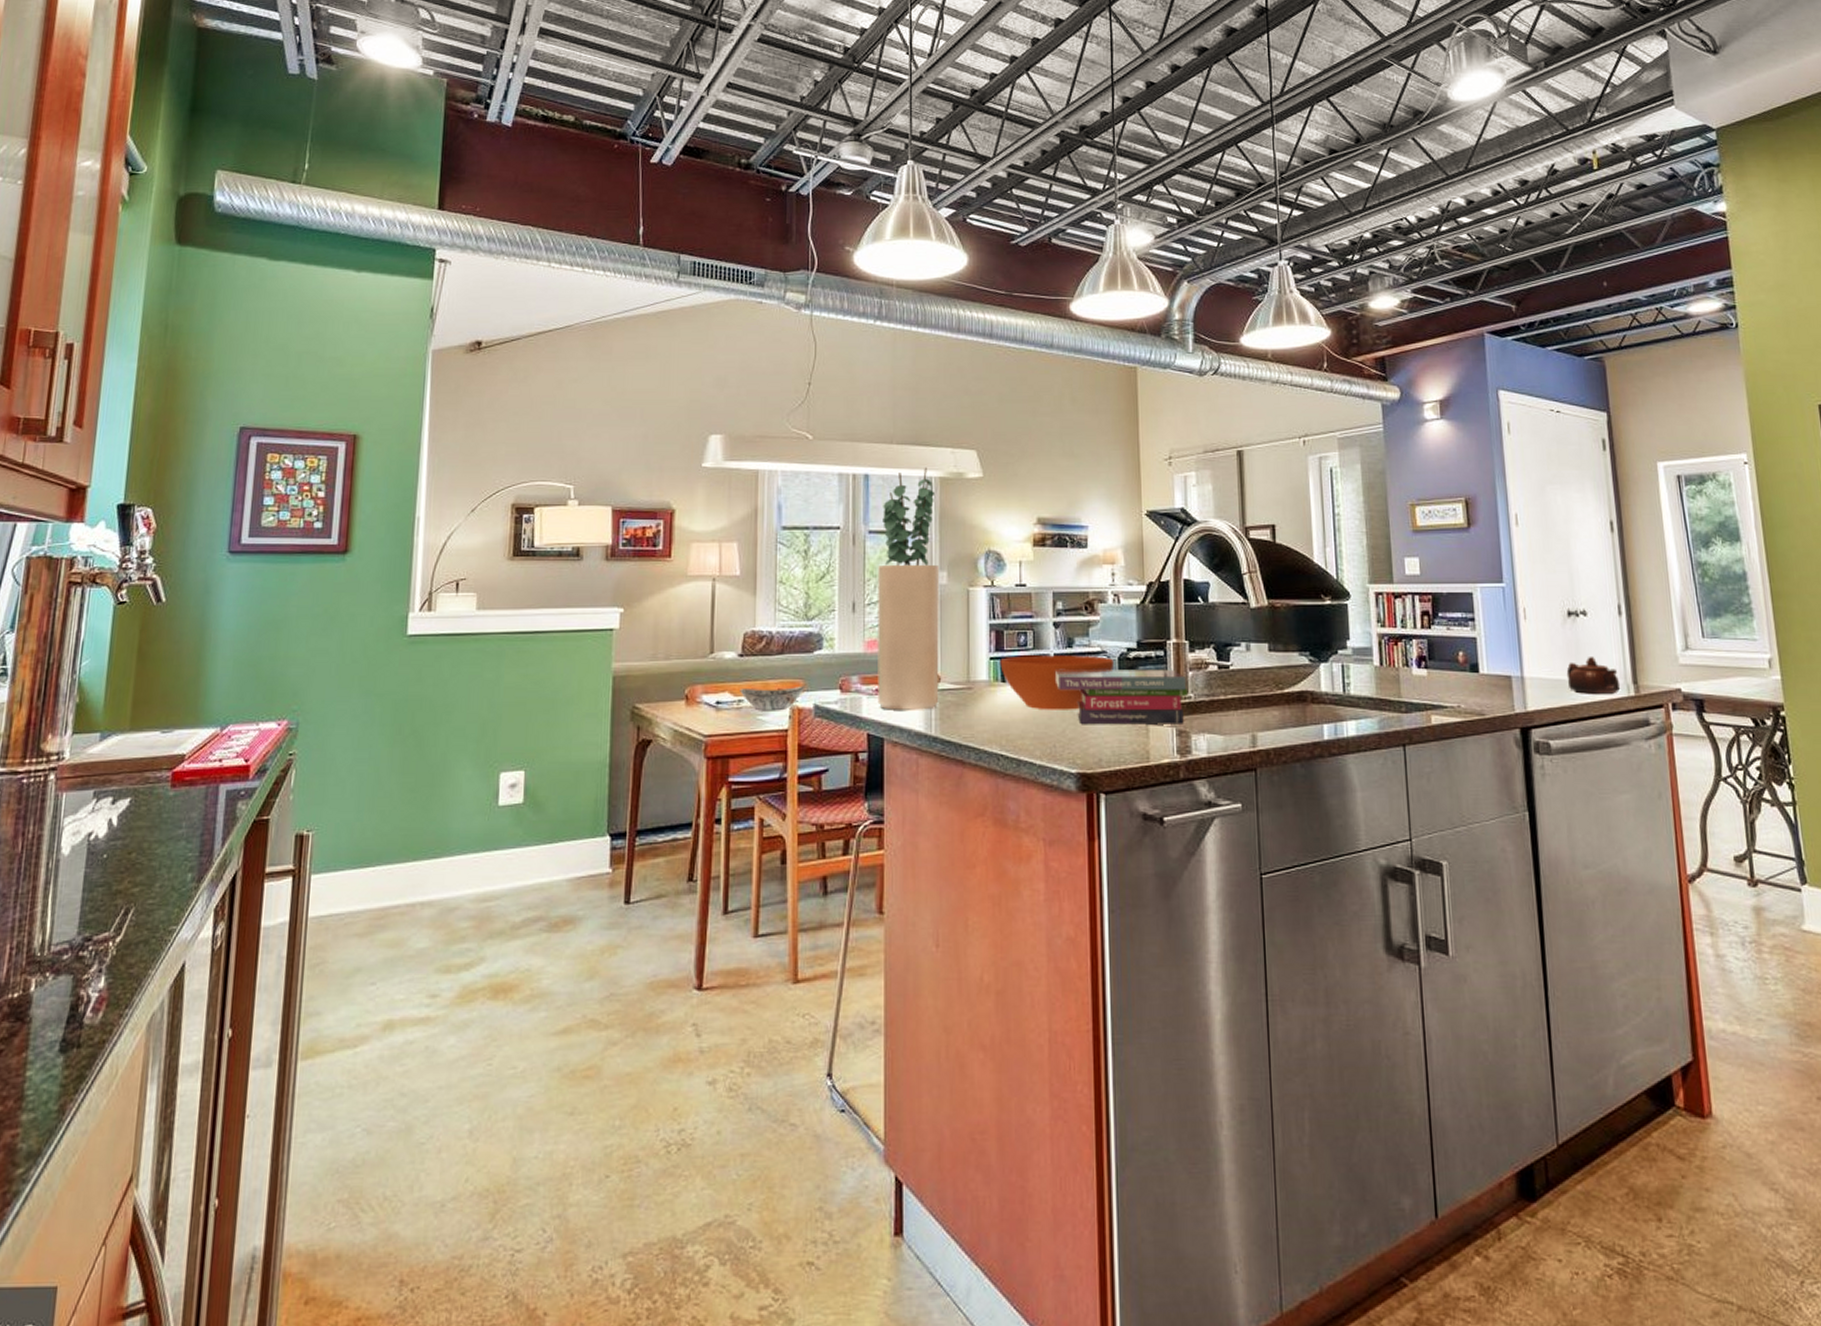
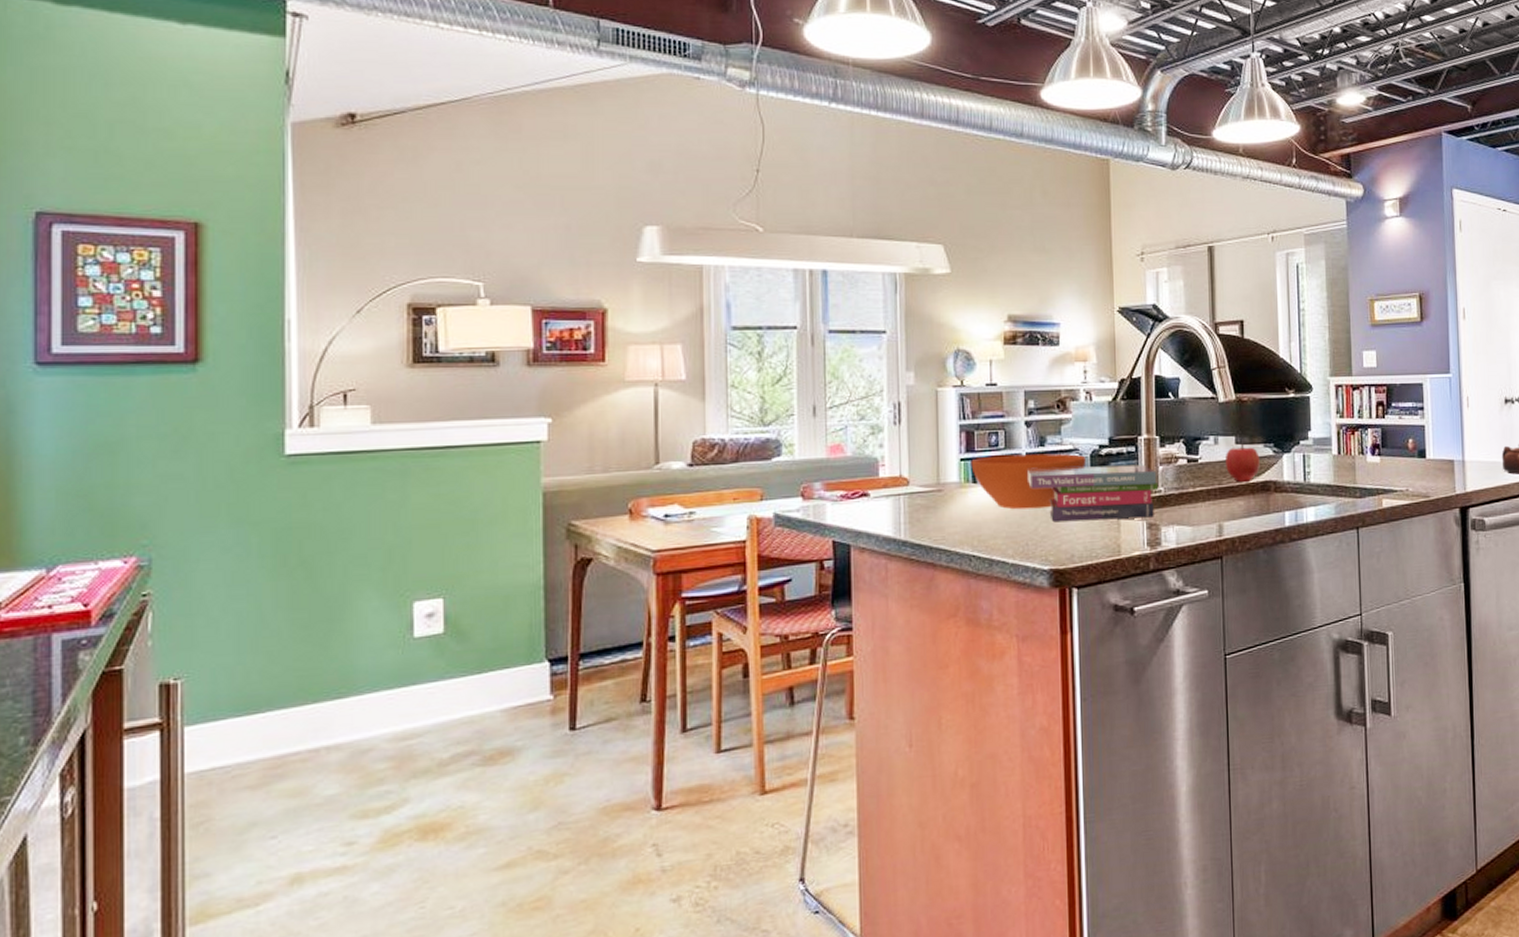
decorative bowl: present [739,685,806,711] -> none [690,494,764,523]
vase: present [877,467,939,710] -> none [840,262,908,516]
fruit: none [1258,651,1295,692] -> present [1226,443,1260,483]

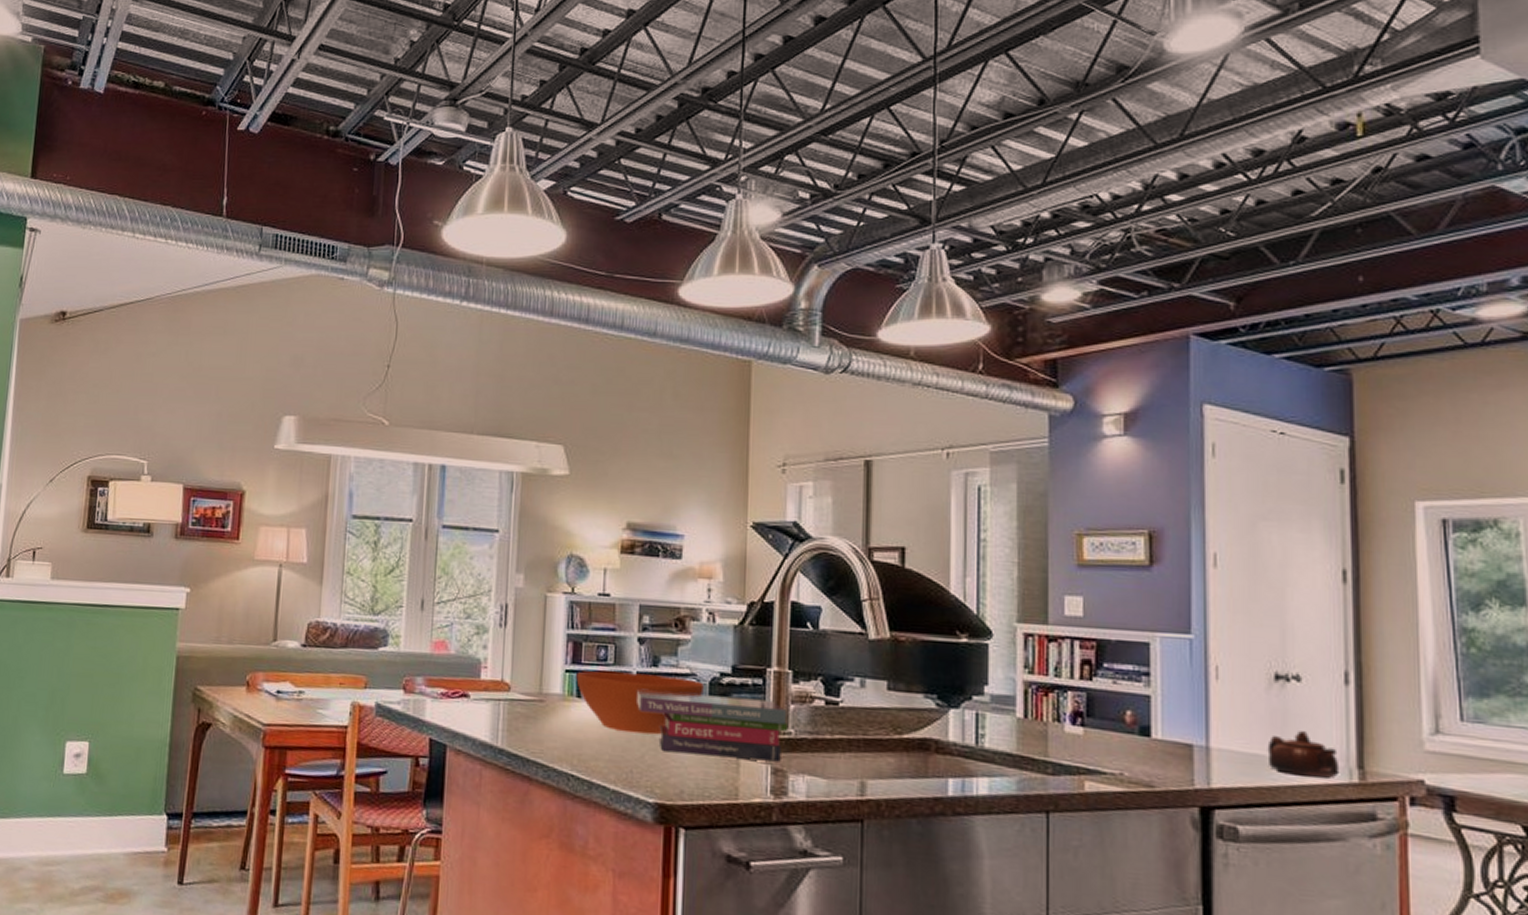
fruit: present [1226,443,1260,483] -> none [874,690,918,737]

